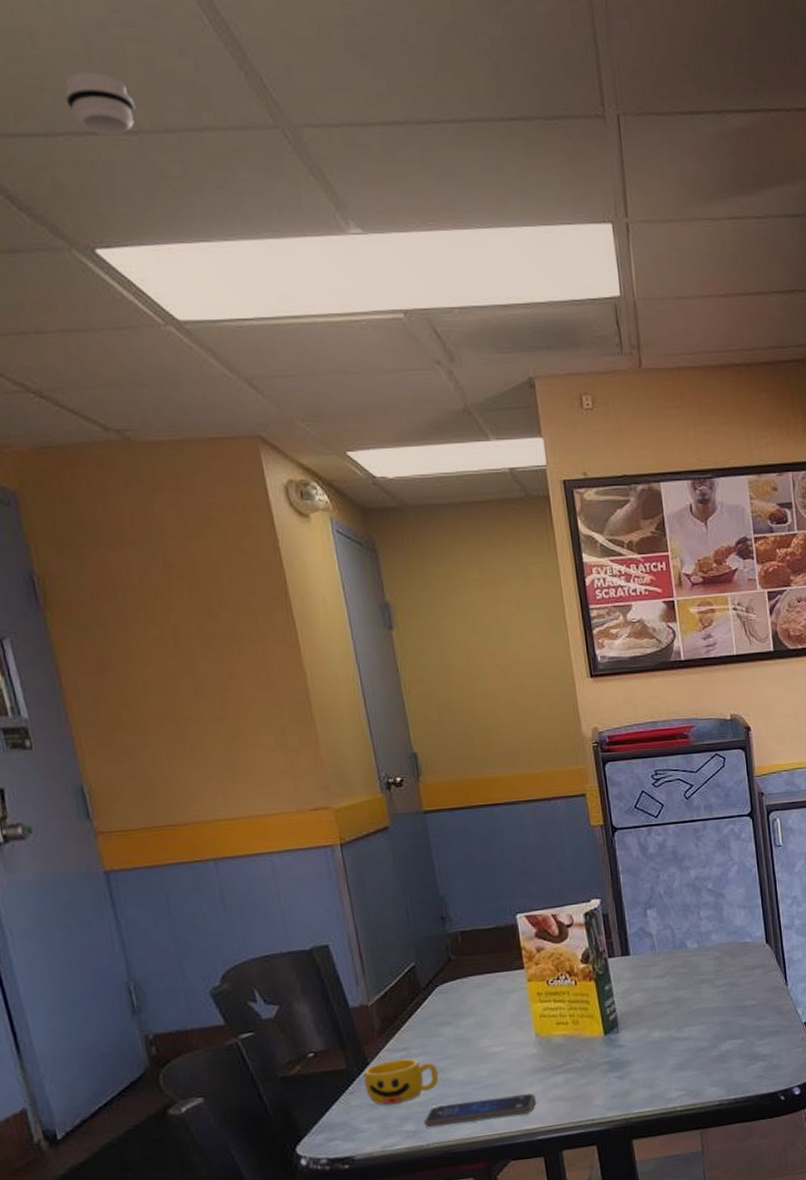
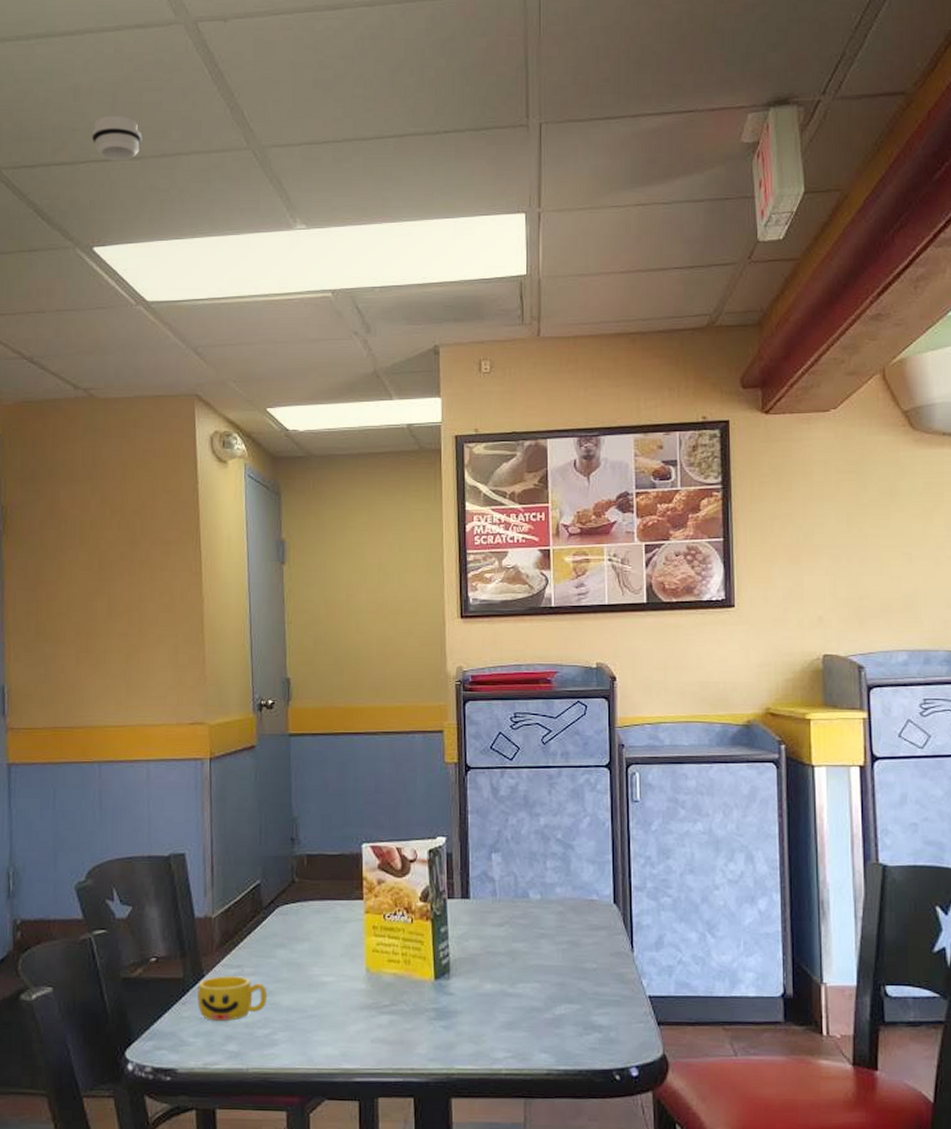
smartphone: present [424,1093,536,1128] -> none [247,1029,359,1052]

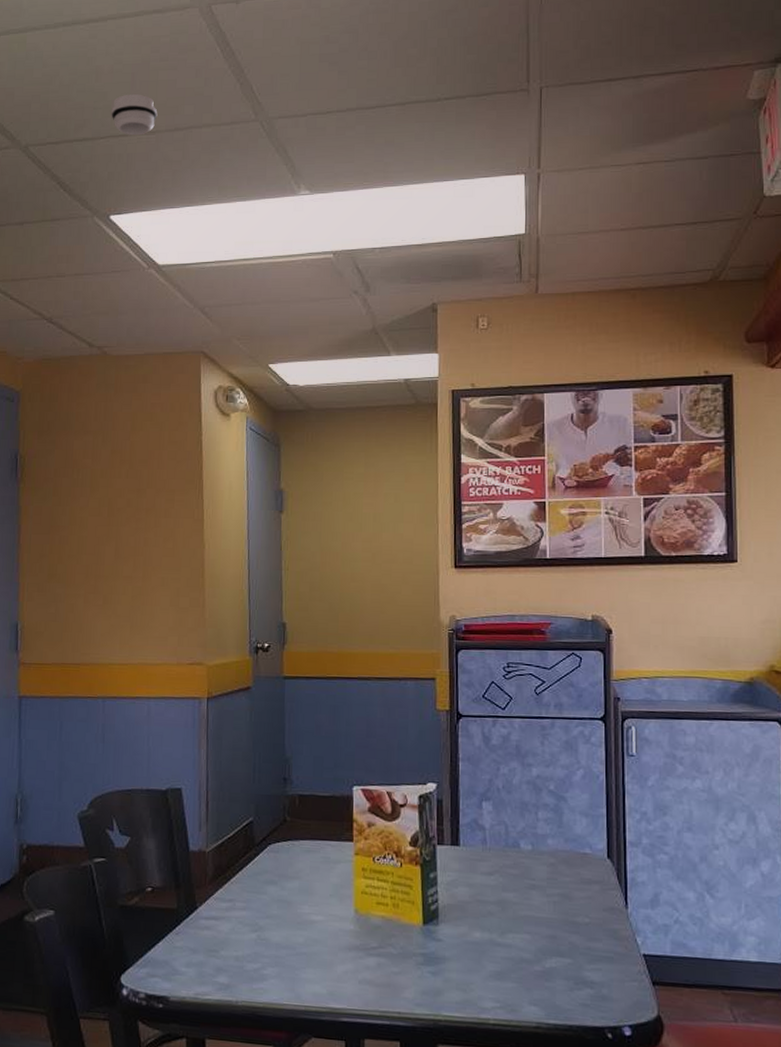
cup: present [197,976,268,1021] -> none [190,909,258,953]

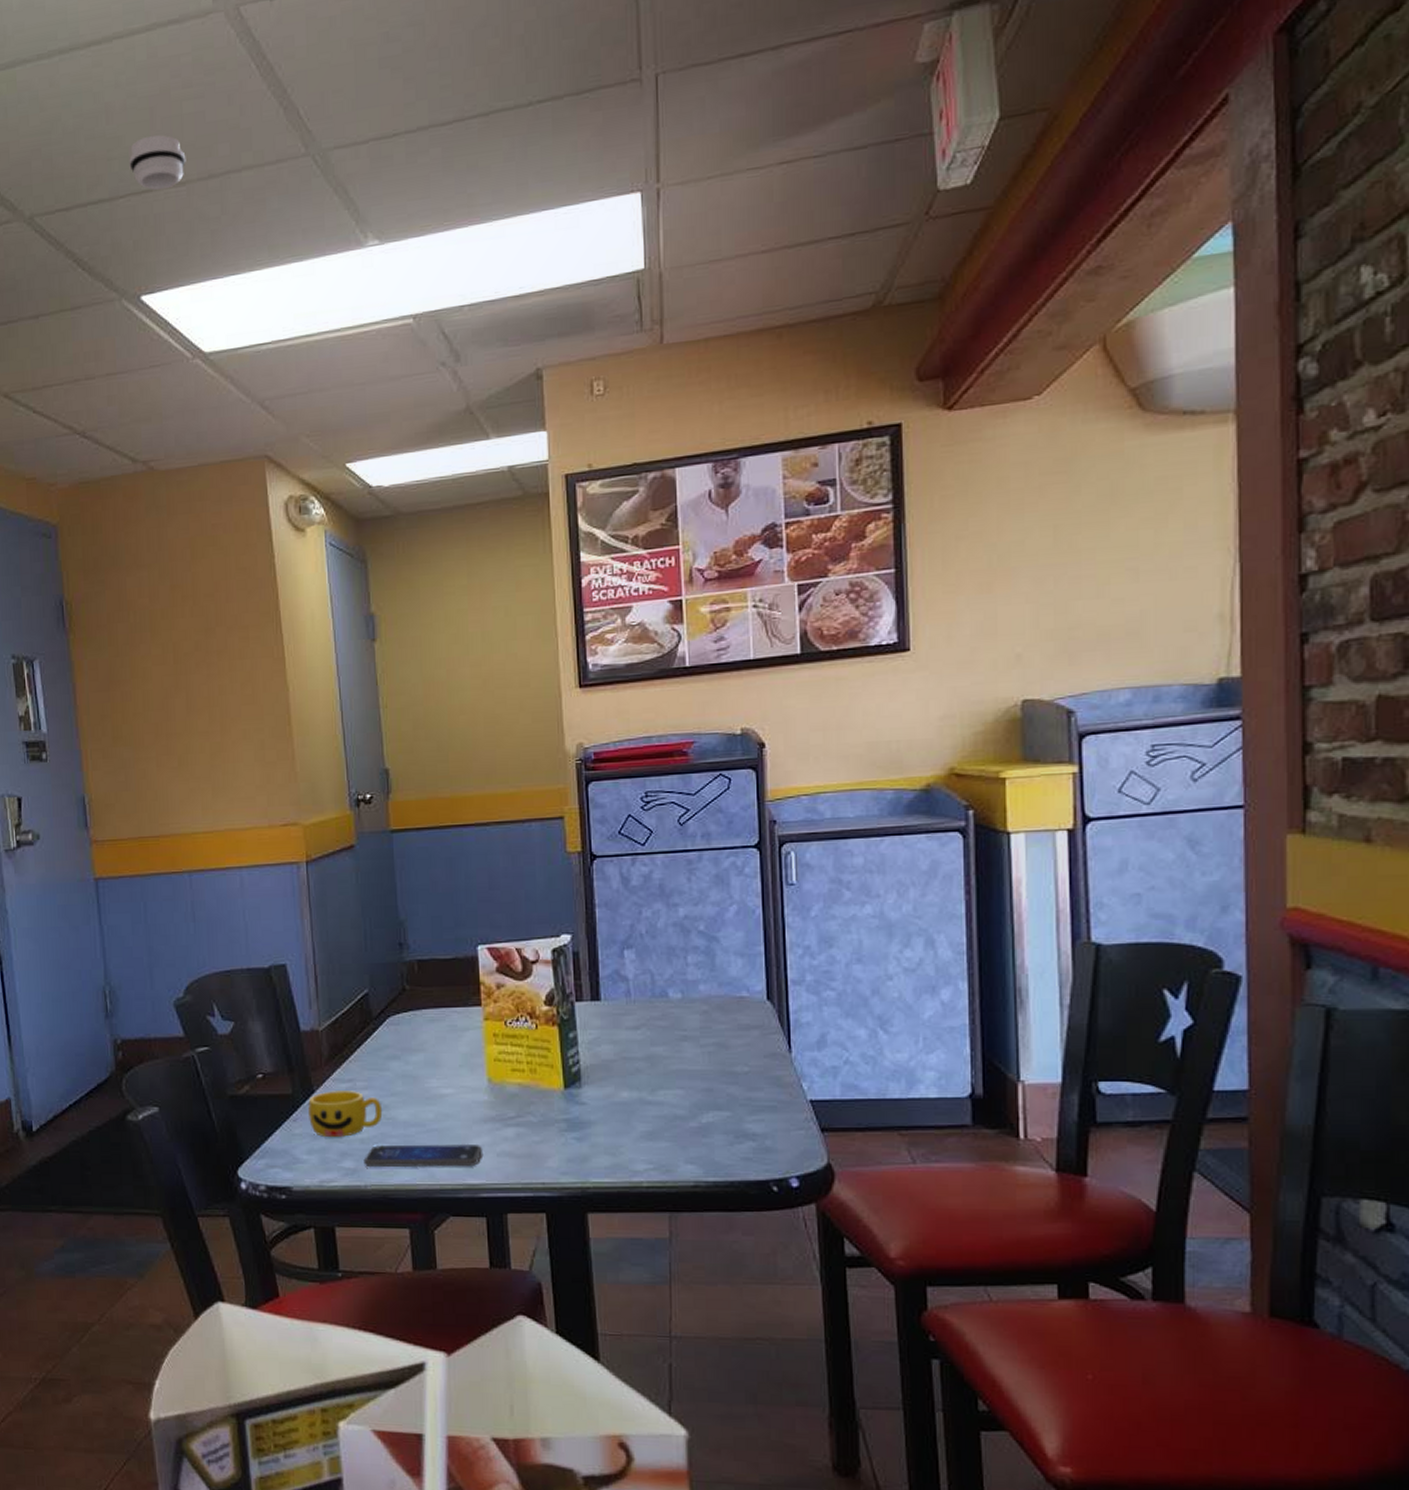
cup: none [190,909,258,953] -> present [308,1091,383,1137]
smartphone: none [236,964,347,992] -> present [363,1143,483,1168]

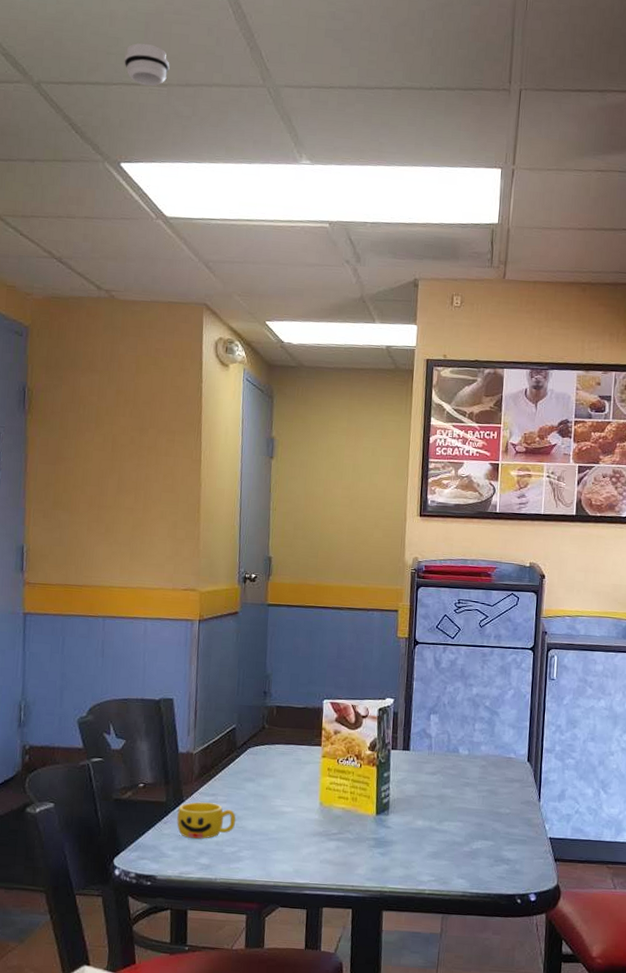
smartphone: present [363,1143,483,1168] -> none [216,847,310,870]

